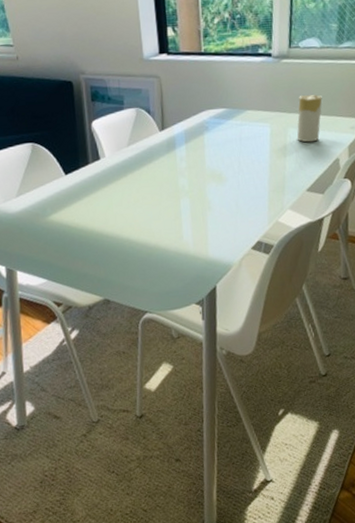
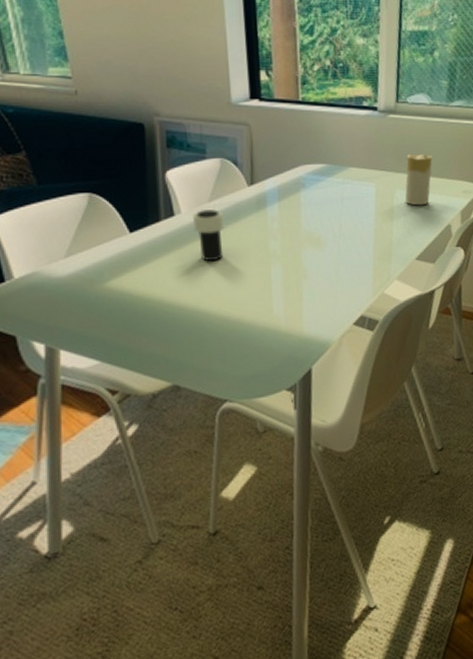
cup: none [115,153,141,197] -> present [193,209,225,261]

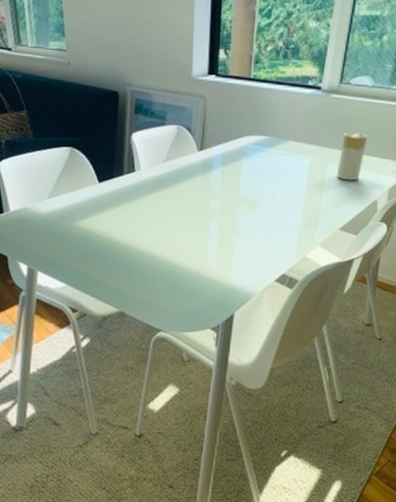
cup: present [193,209,225,261] -> none [149,169,175,212]

